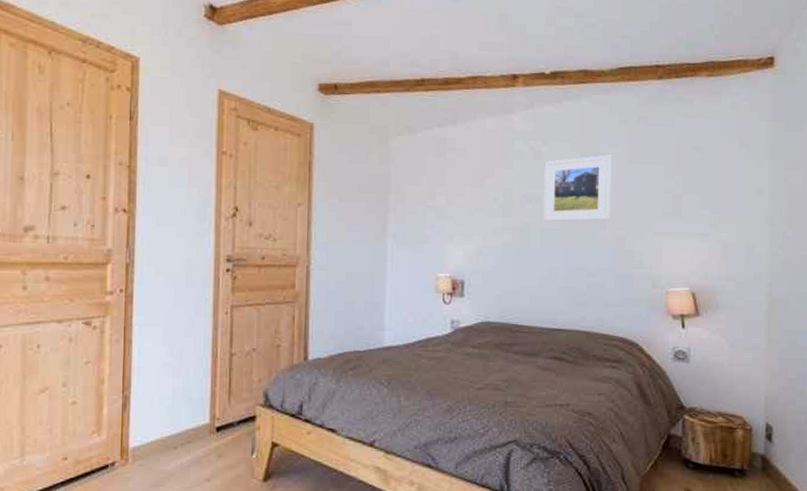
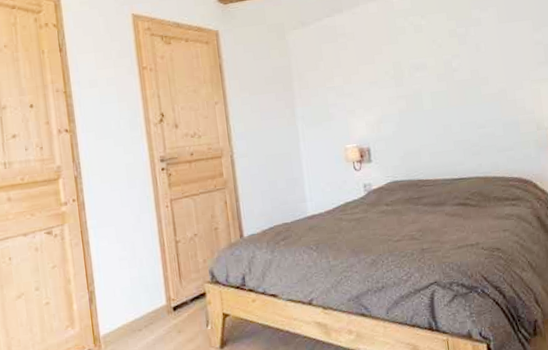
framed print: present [543,154,612,222] -> none [425,18,491,86]

